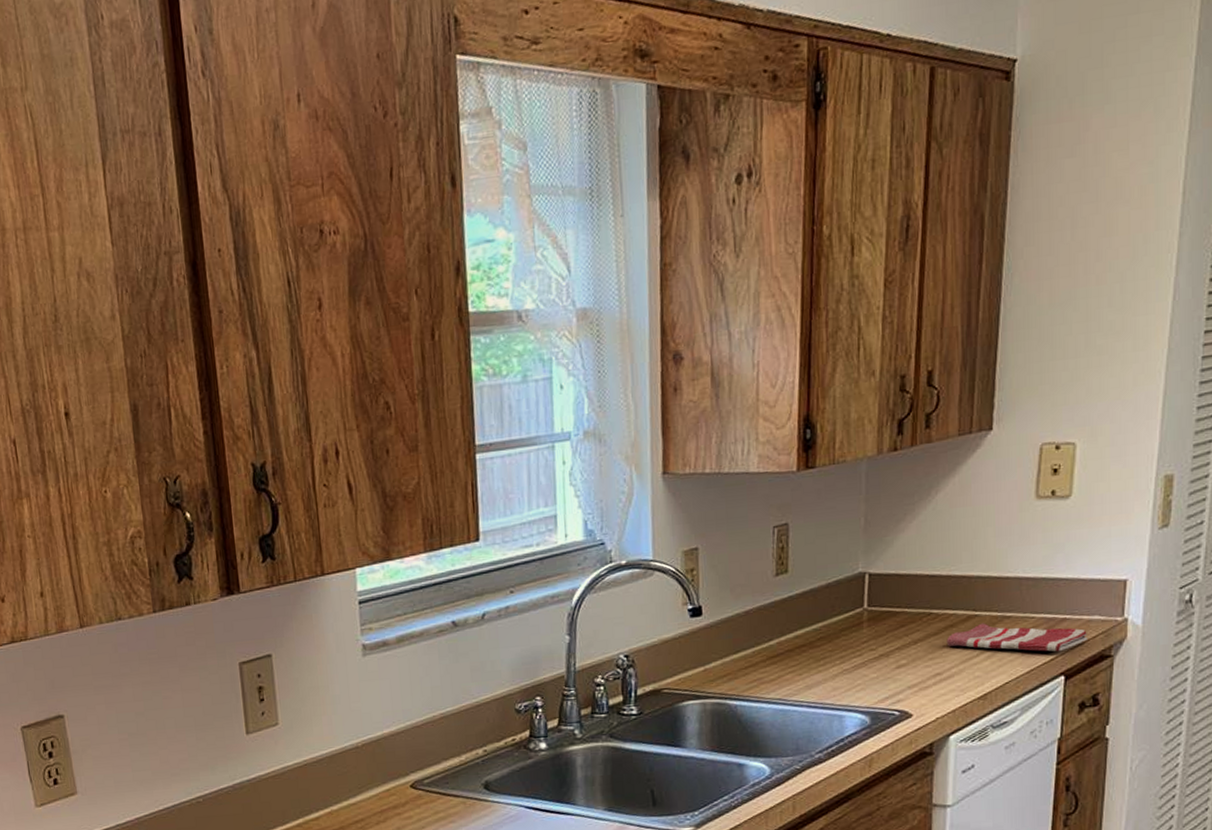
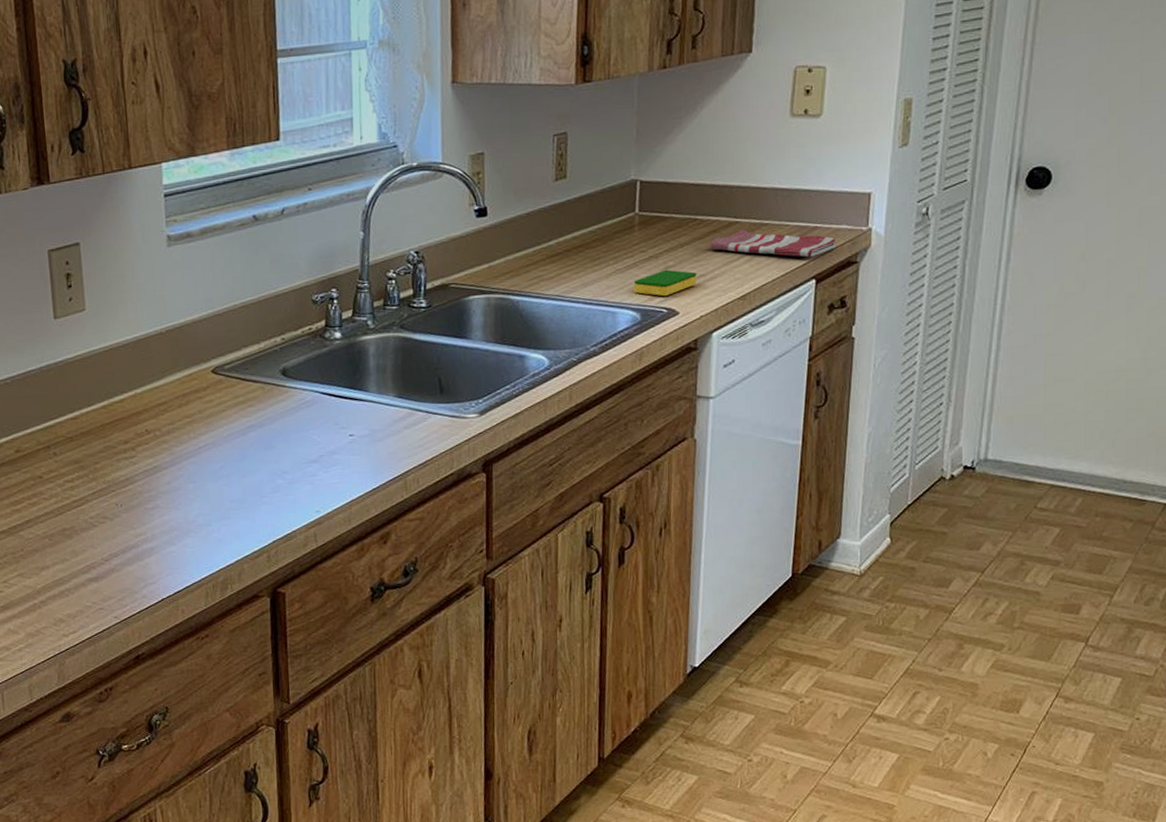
dish sponge: none [862,668,932,698] -> present [633,269,697,297]

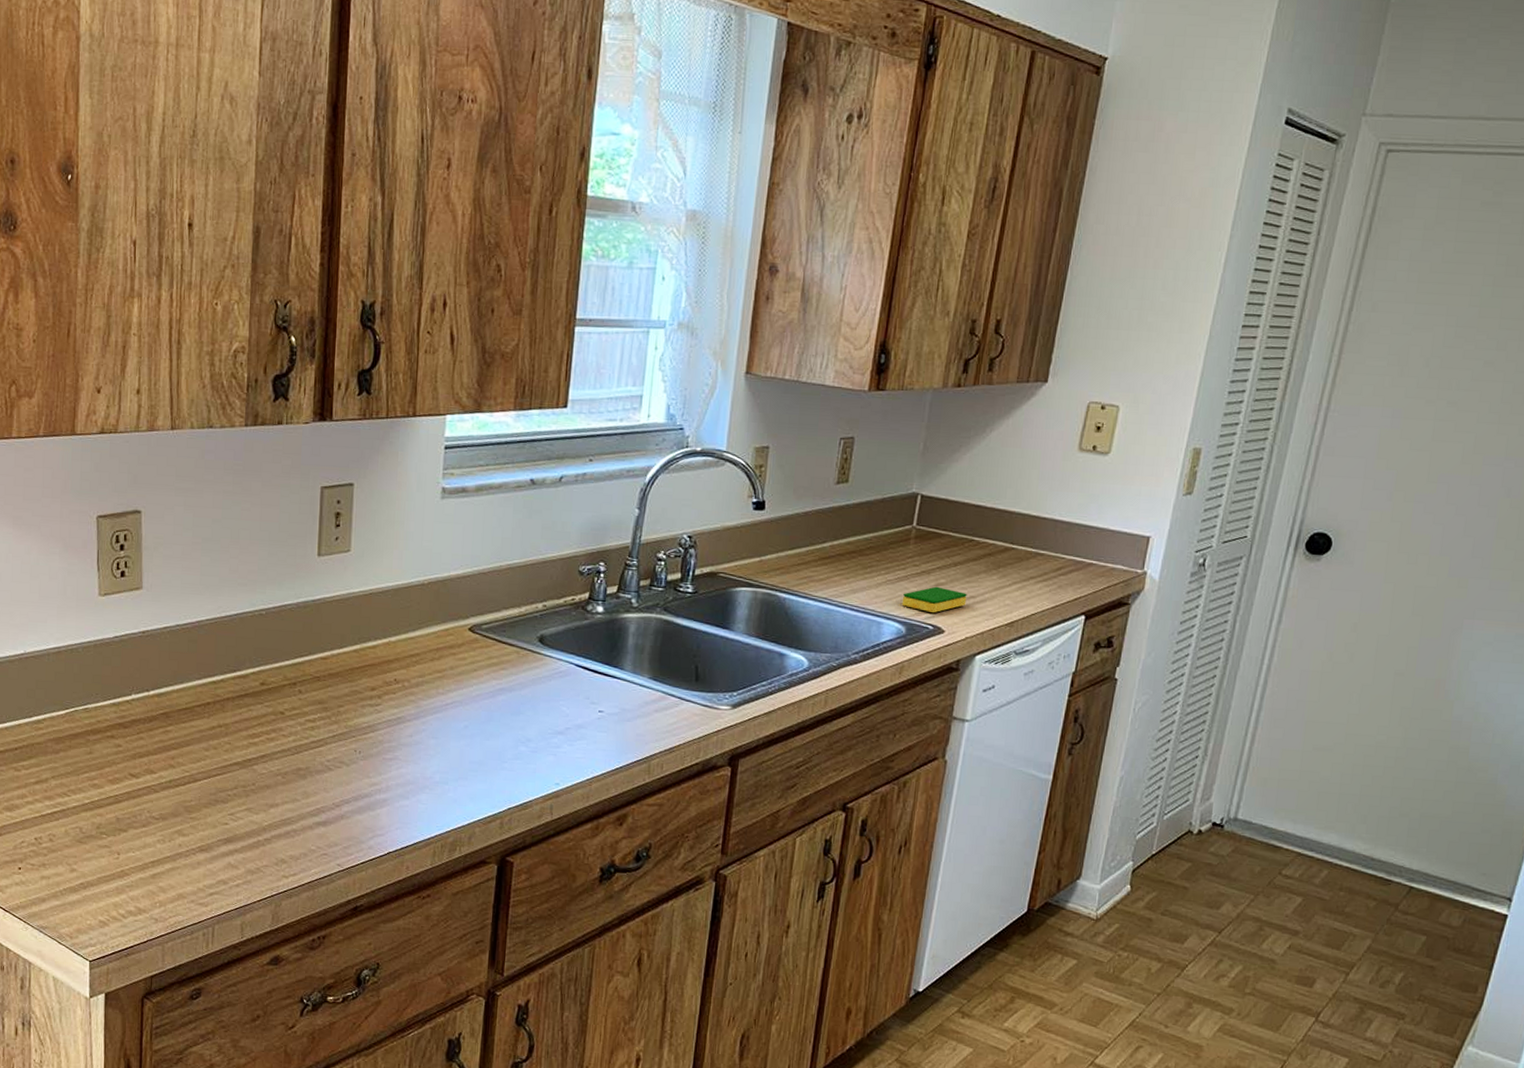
dish towel: present [710,229,836,258] -> none [983,556,1110,593]

